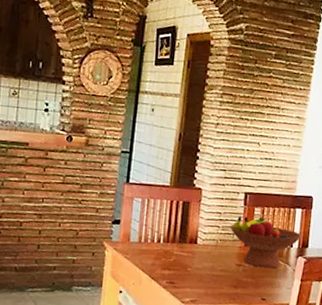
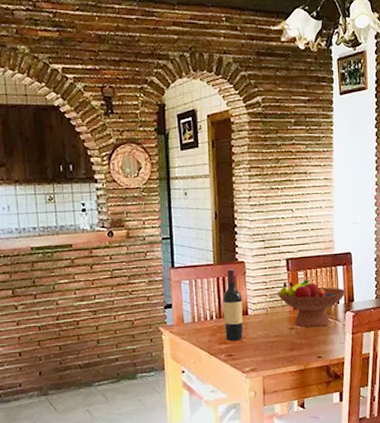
wine bottle: none [170,193,194,269] -> present [223,268,243,341]

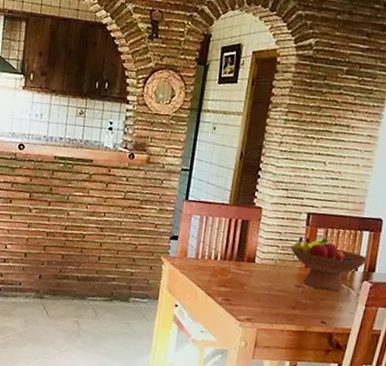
wine bottle: present [223,268,243,341] -> none [226,212,252,287]

